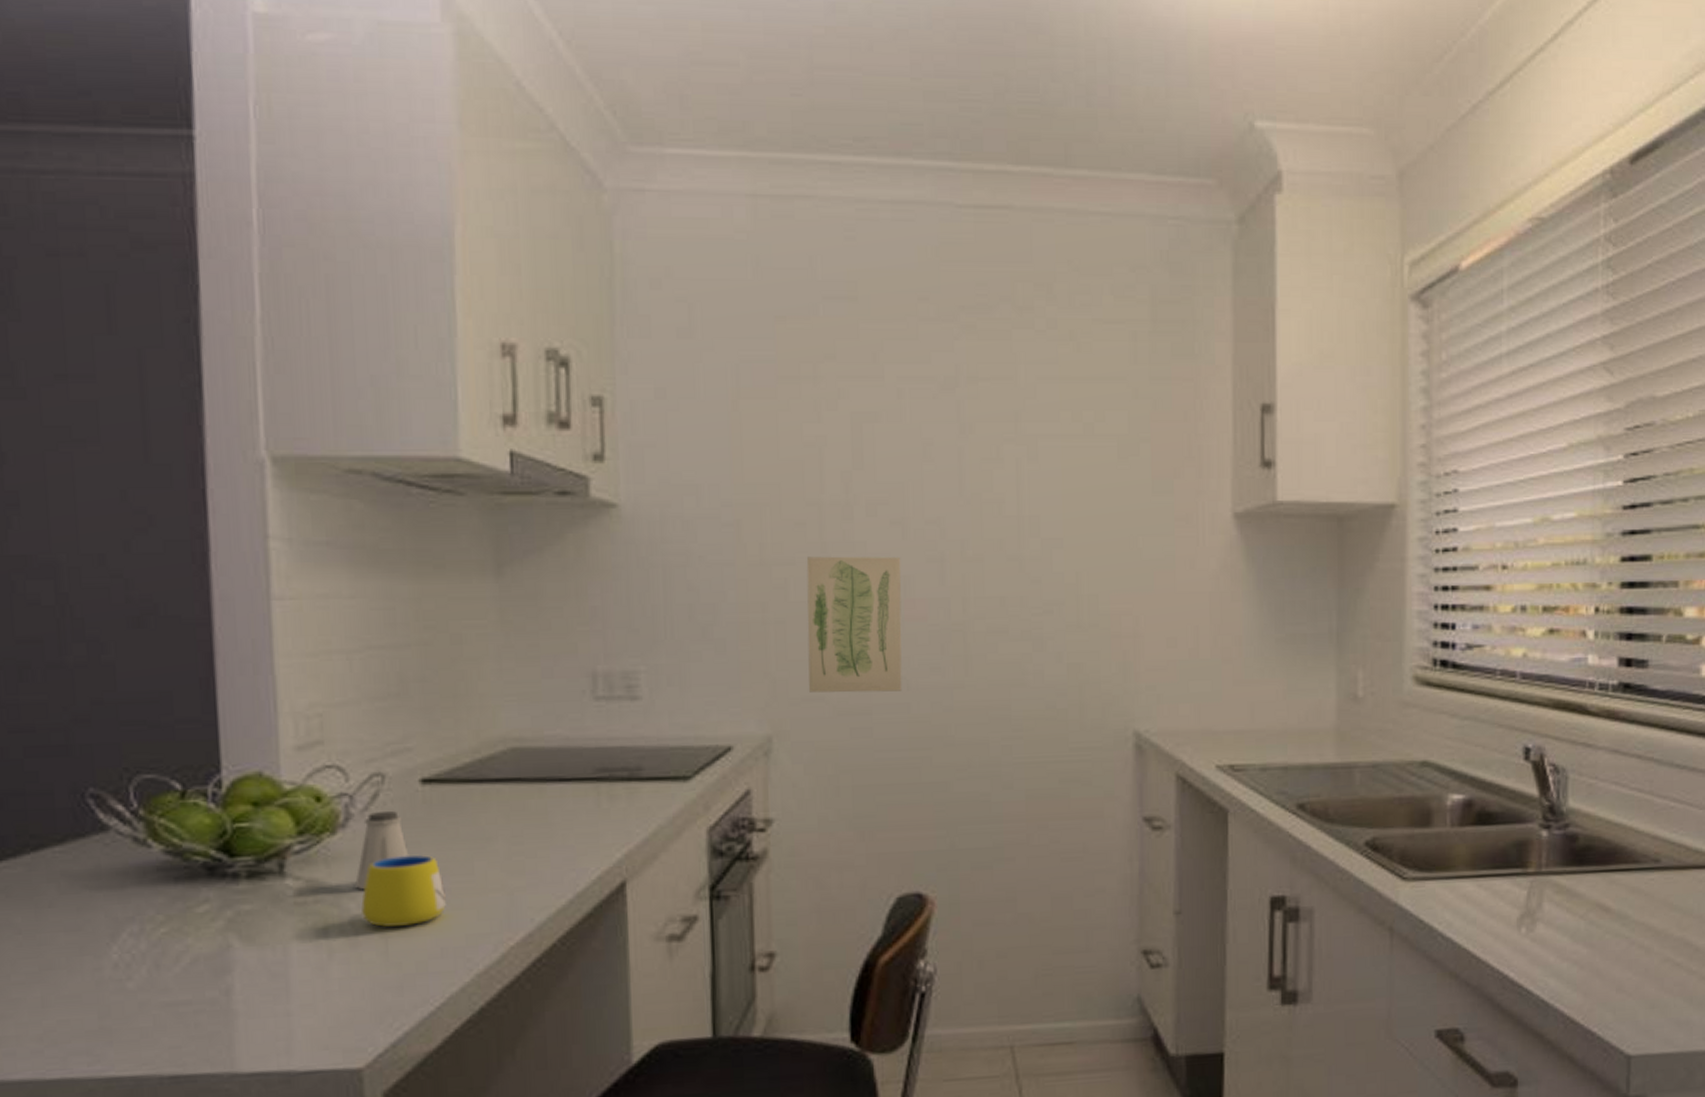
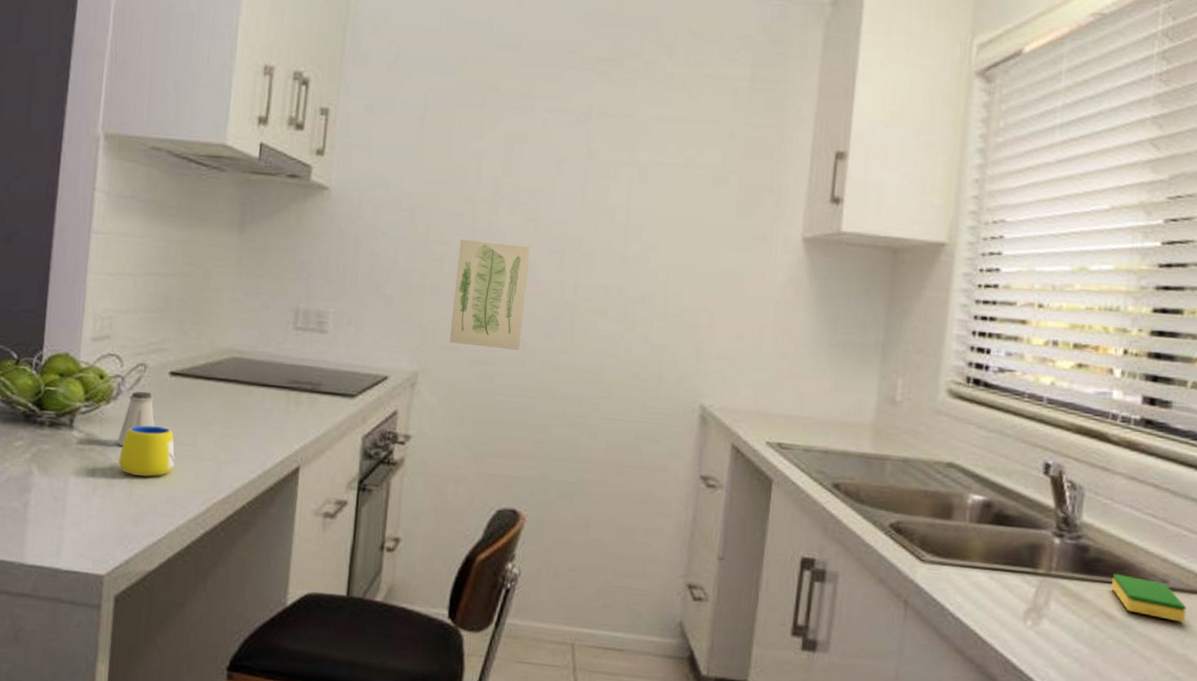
dish sponge: none [1603,859,1681,903] -> present [1110,573,1187,623]

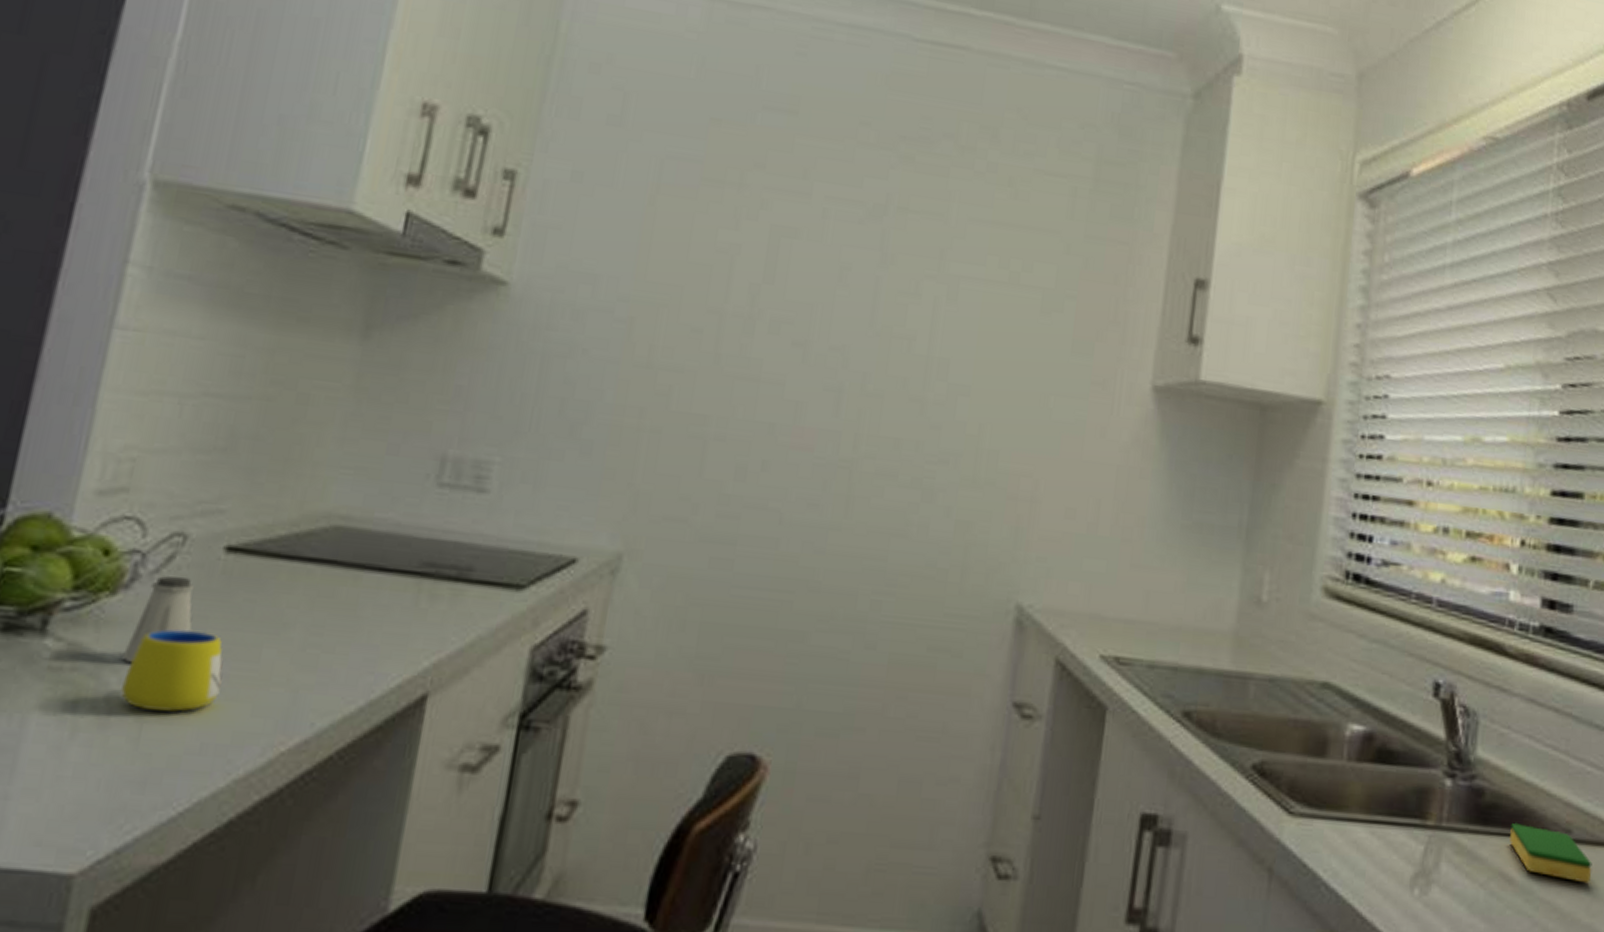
wall art: present [450,239,531,350] -> none [673,366,797,524]

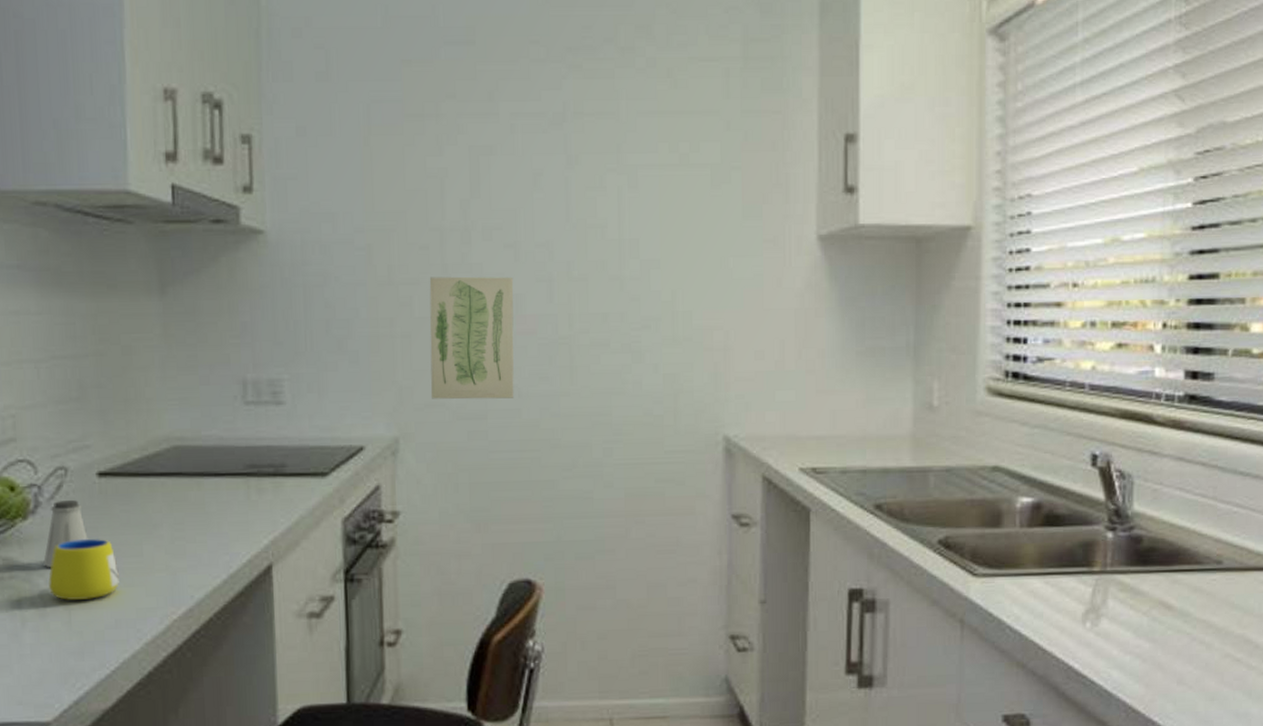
wall art: none [673,366,797,524] -> present [429,276,514,400]
dish sponge: present [1509,822,1592,884] -> none [1166,560,1242,603]

